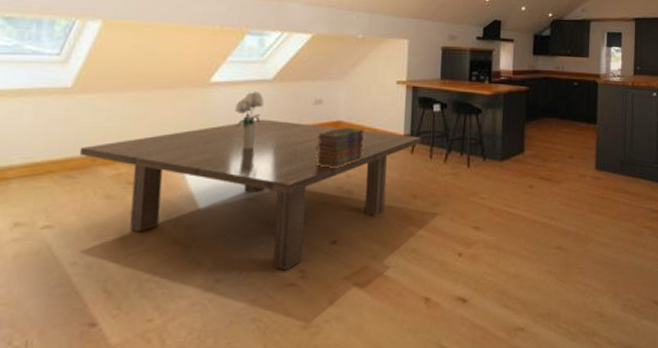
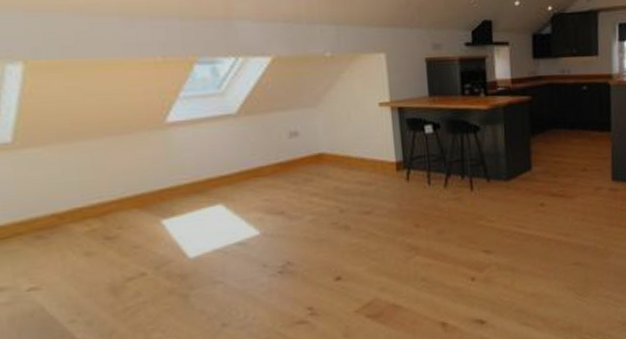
dining table: present [79,119,421,270] -> none [42,158,416,310]
bouquet: present [234,91,265,150] -> none [201,128,234,193]
book stack: present [315,127,365,169] -> none [298,158,354,205]

